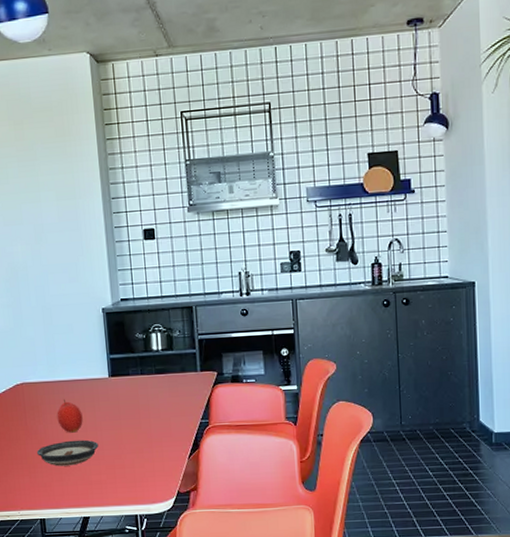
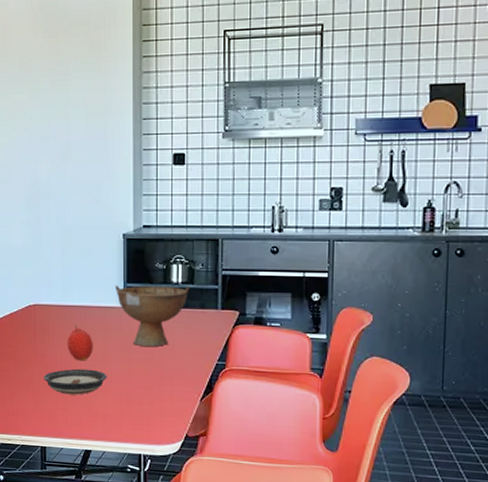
bowl: none [98,353,170,413] -> present [114,285,189,347]

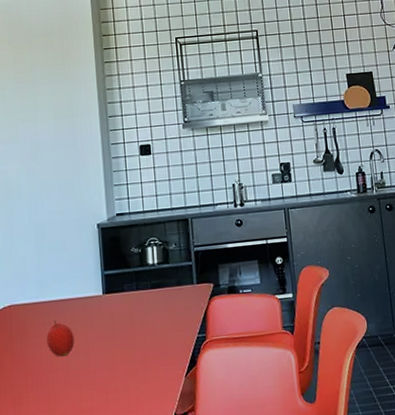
saucer: present [43,368,107,395] -> none [22,363,91,395]
bowl: present [114,285,189,347] -> none [92,266,166,332]

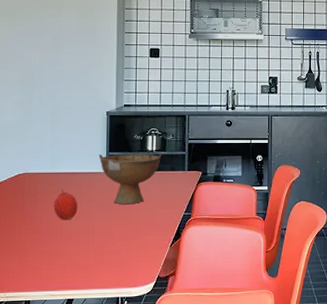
bowl: none [92,266,166,332] -> present [98,153,162,204]

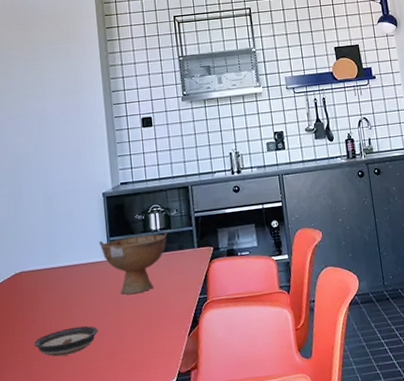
saucer: none [29,227,90,251] -> present [33,325,98,357]
fruit: present [53,189,78,220] -> none [56,285,83,320]

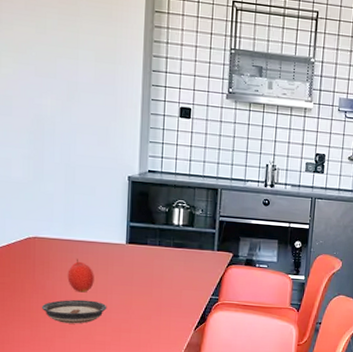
fruit: none [56,285,83,320] -> present [67,259,94,293]
bowl: present [98,231,168,295] -> none [118,223,189,281]

